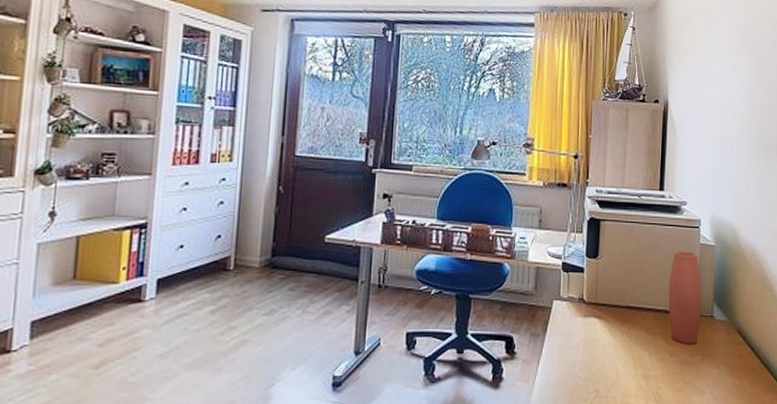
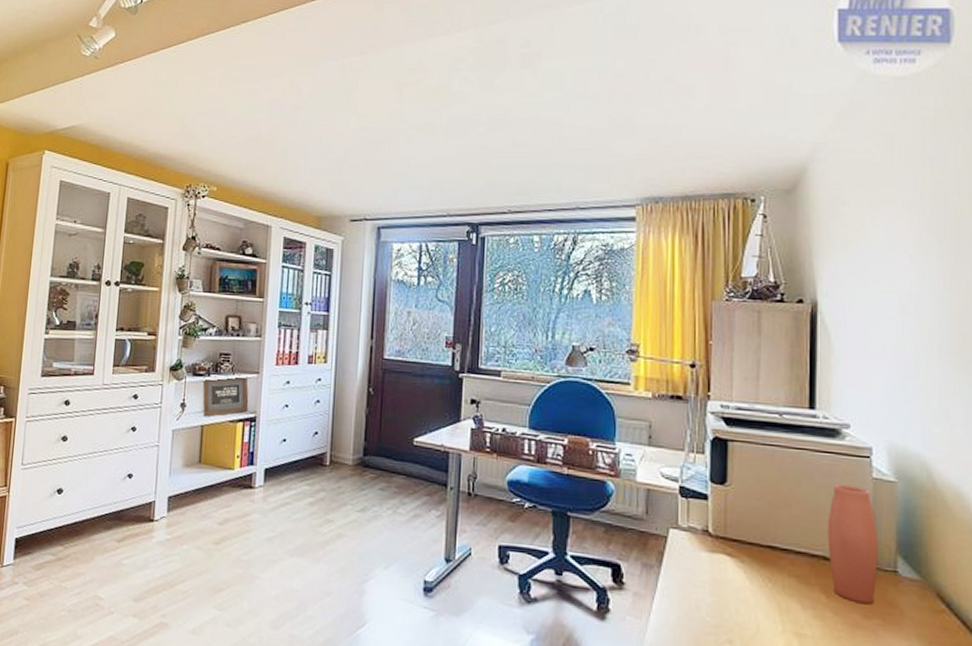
picture frame: none [78,177,138,226] -> present [202,375,249,417]

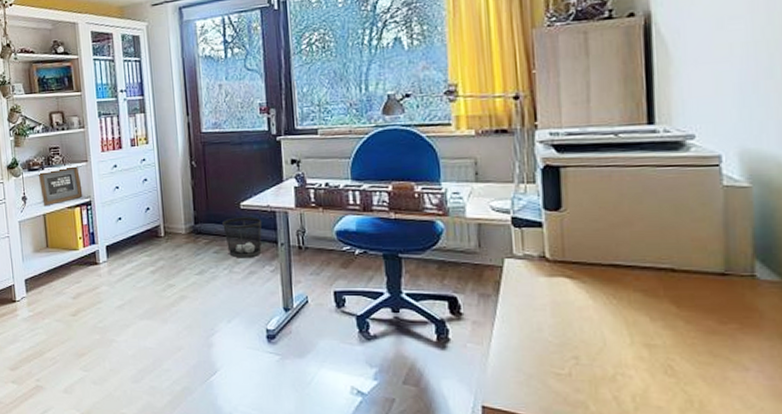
waste bin: none [392,453,433,499] -> present [222,217,262,258]
vase: present [827,483,879,605] -> none [673,195,734,311]

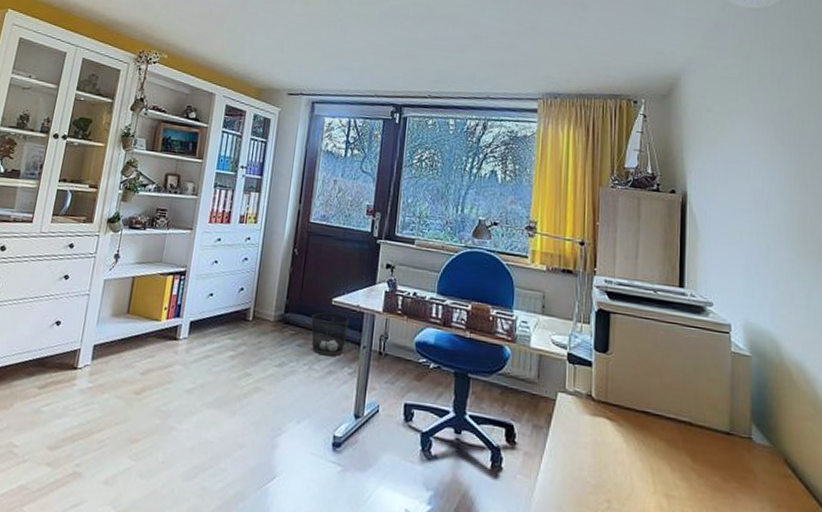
picture frame: present [37,165,83,207] -> none [135,230,182,269]

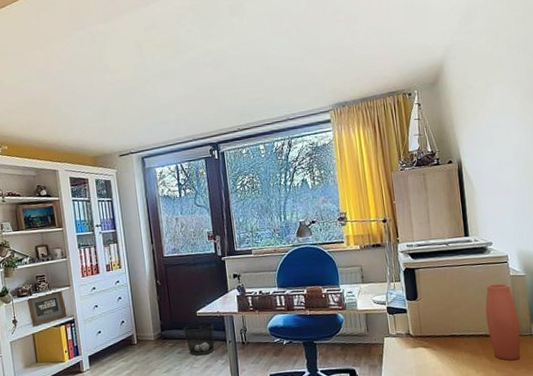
picture frame: none [135,230,182,269] -> present [26,289,67,327]
vase: none [693,356,737,469] -> present [485,283,521,361]

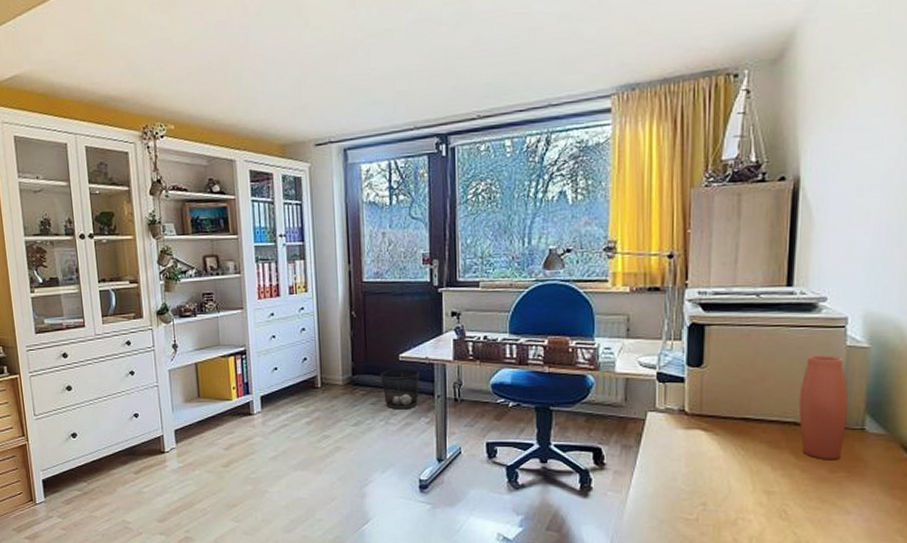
picture frame: present [26,289,67,327] -> none [189,312,238,355]

